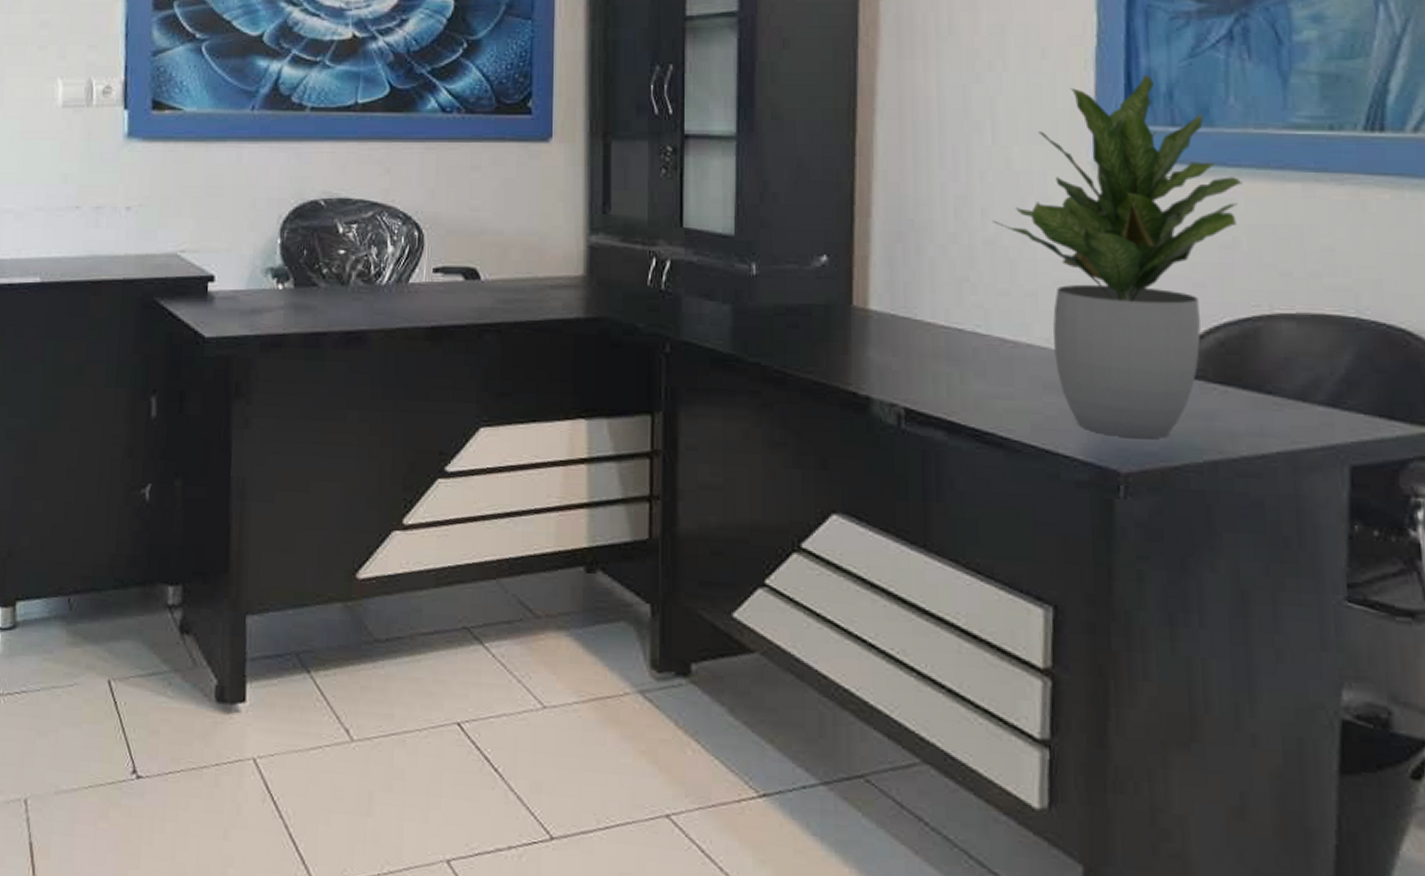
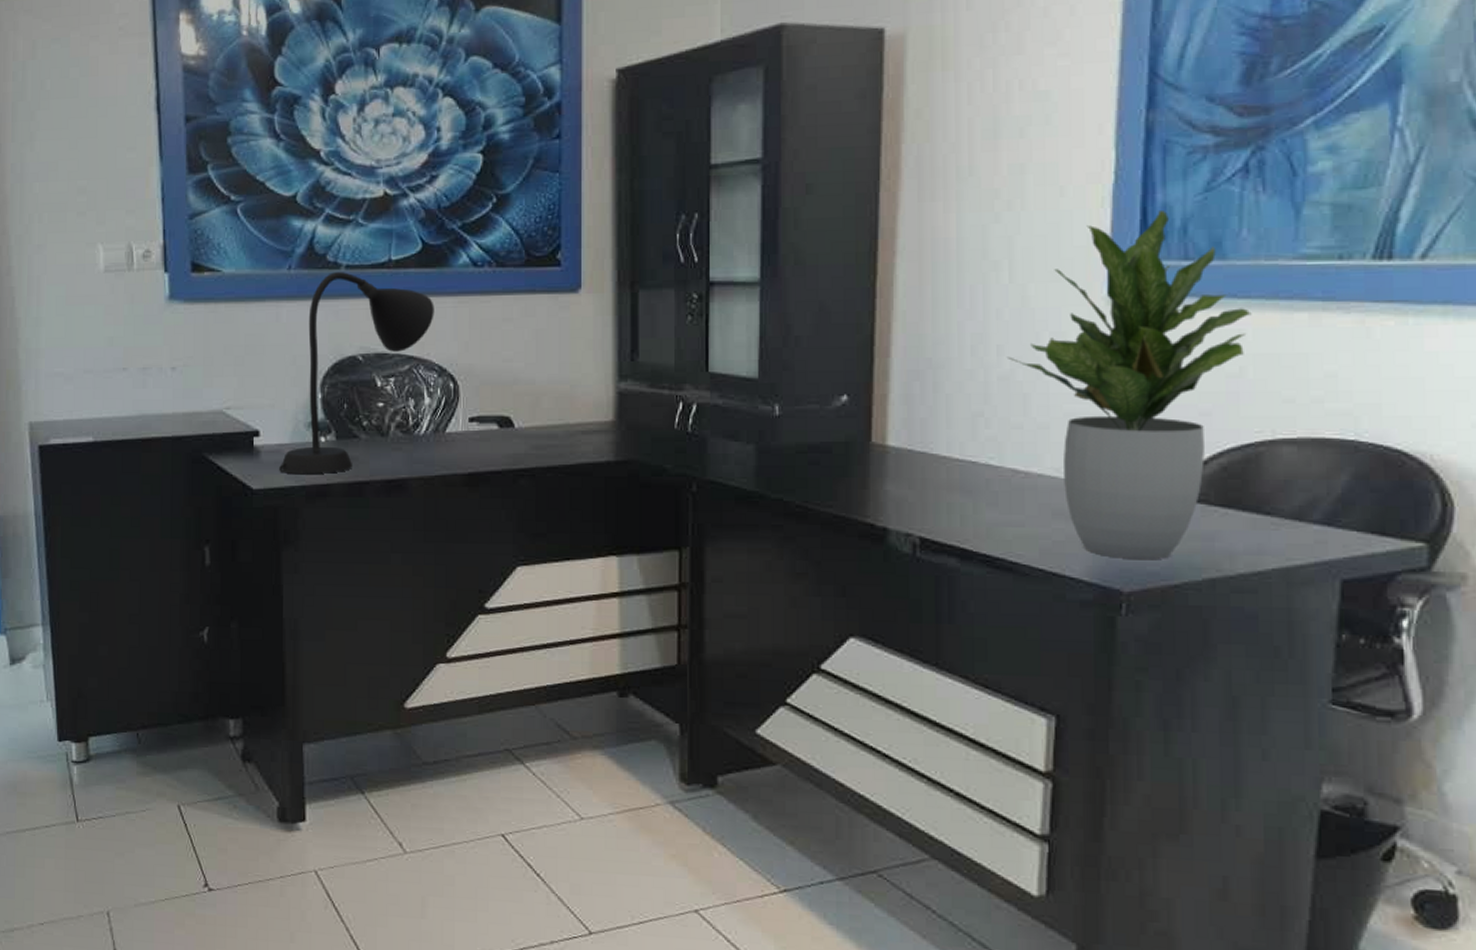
desk lamp: none [233,114,401,324] -> present [279,272,434,475]

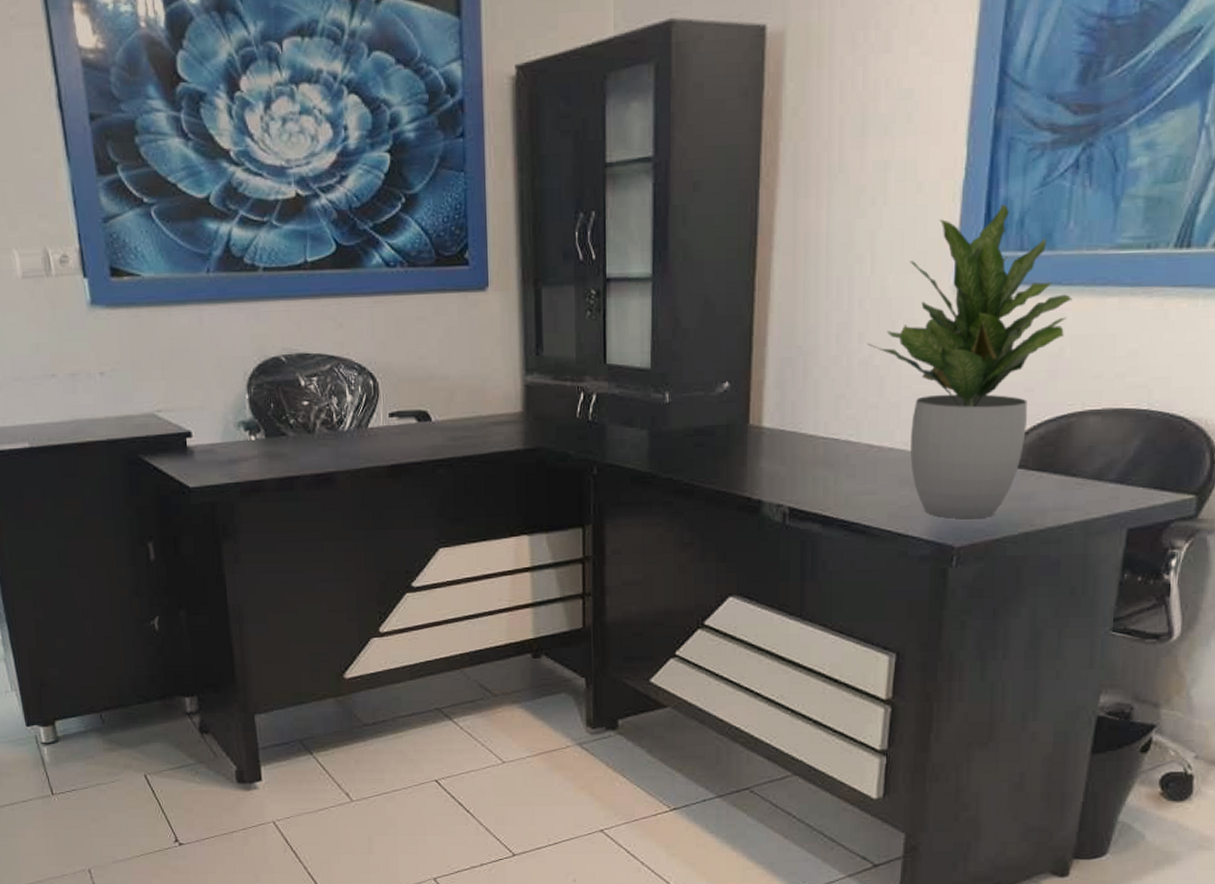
desk lamp: present [279,272,434,475] -> none [213,274,352,472]

